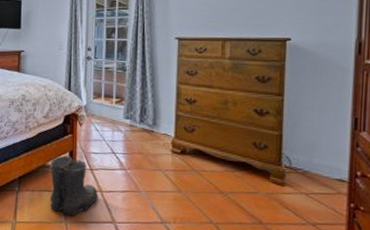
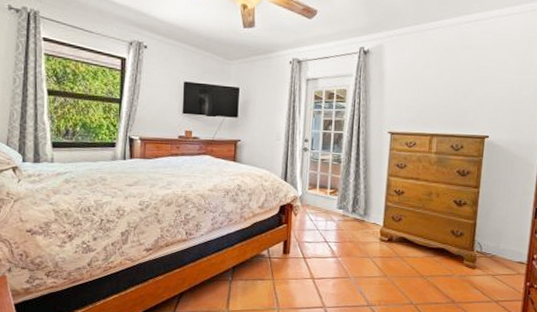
boots: present [49,155,99,216] -> none [262,245,311,303]

